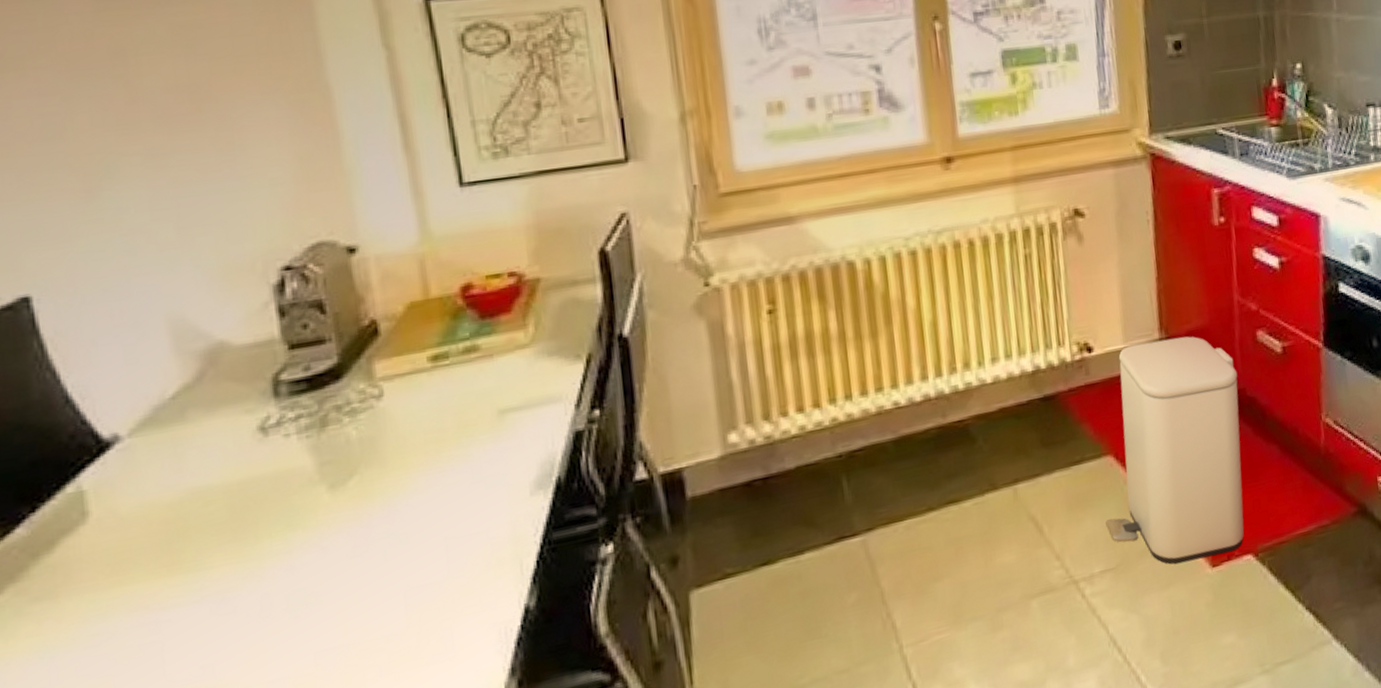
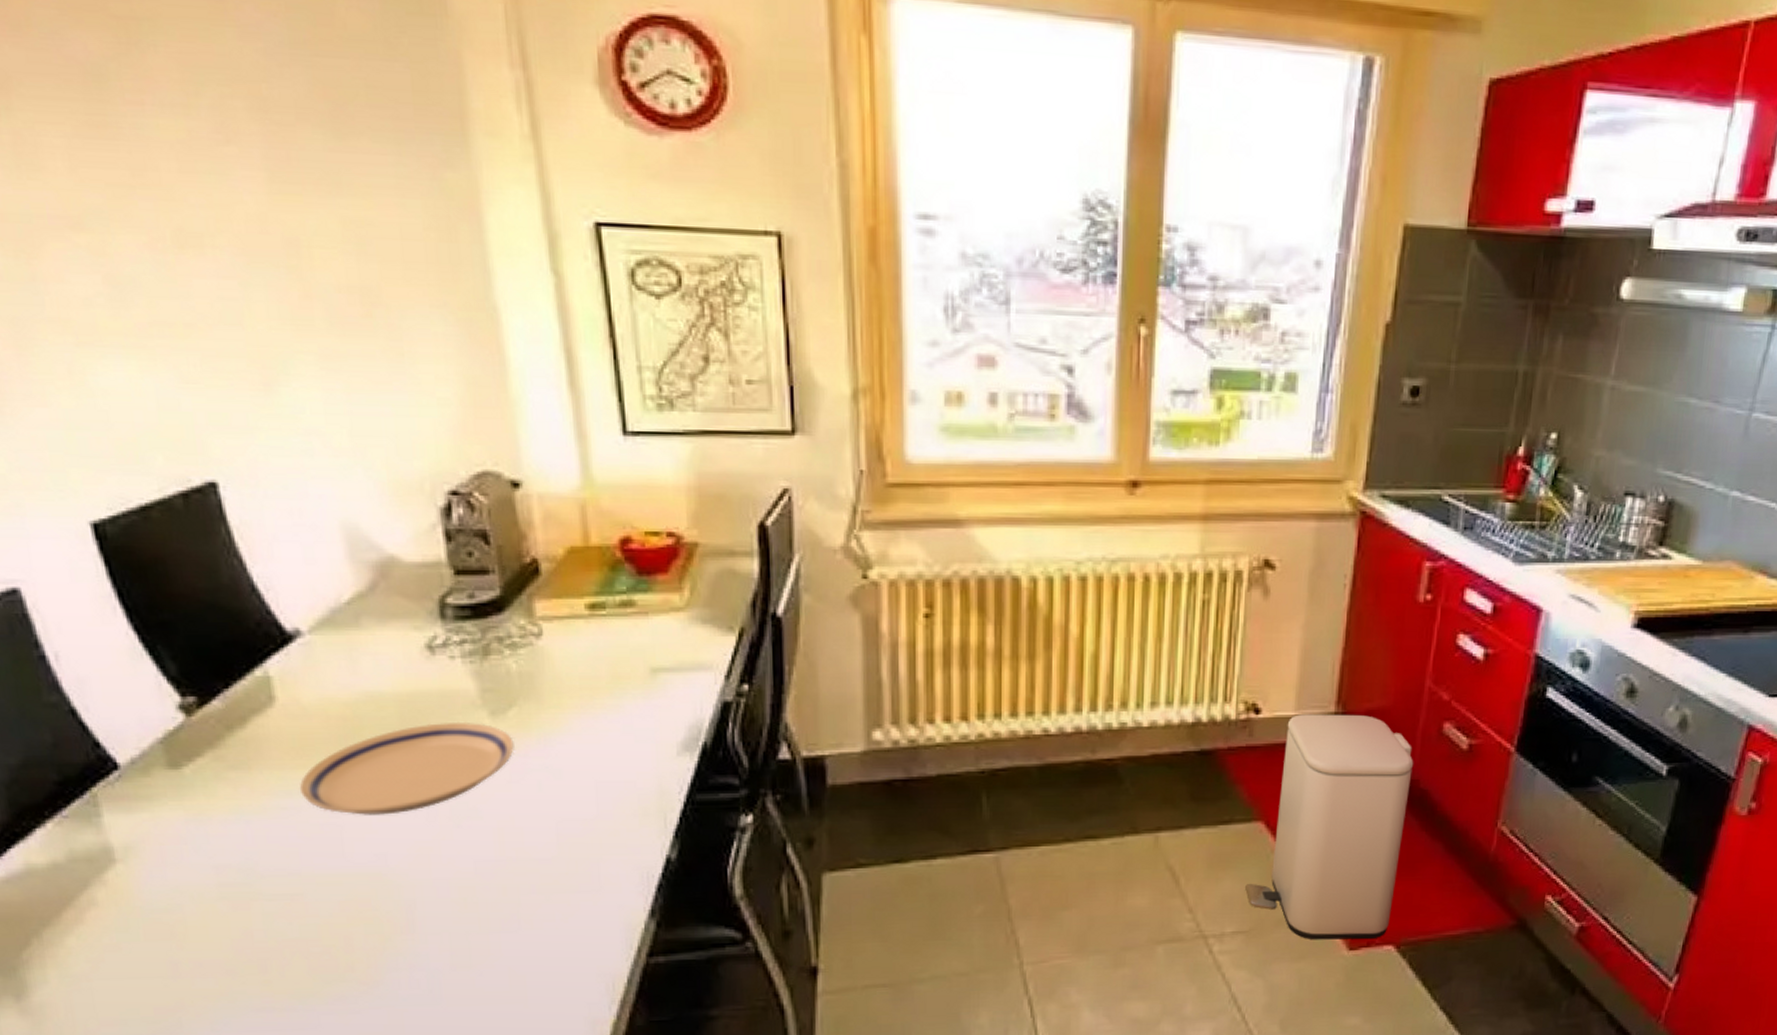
plate: none [115,499,356,629] -> present [300,721,514,815]

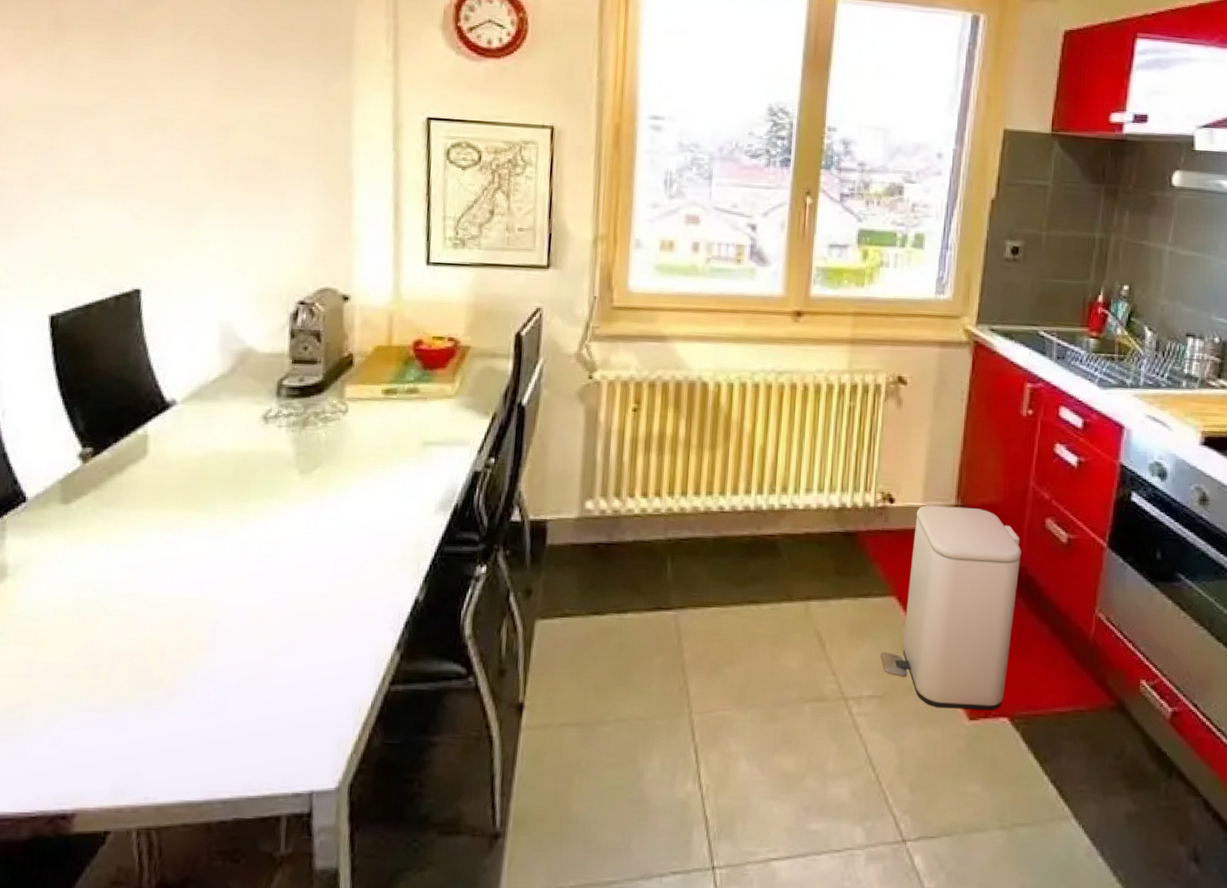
plate: present [300,721,514,815] -> none [152,477,314,550]

